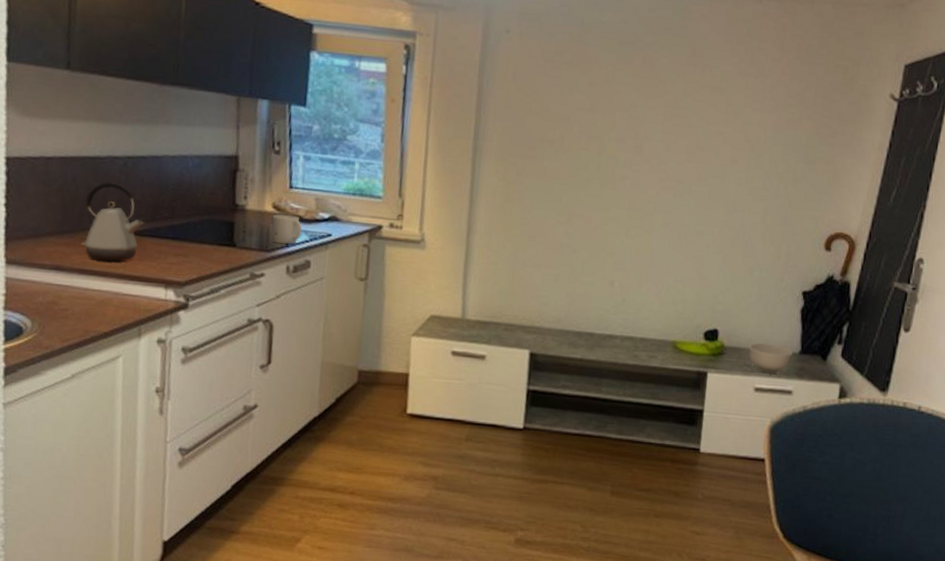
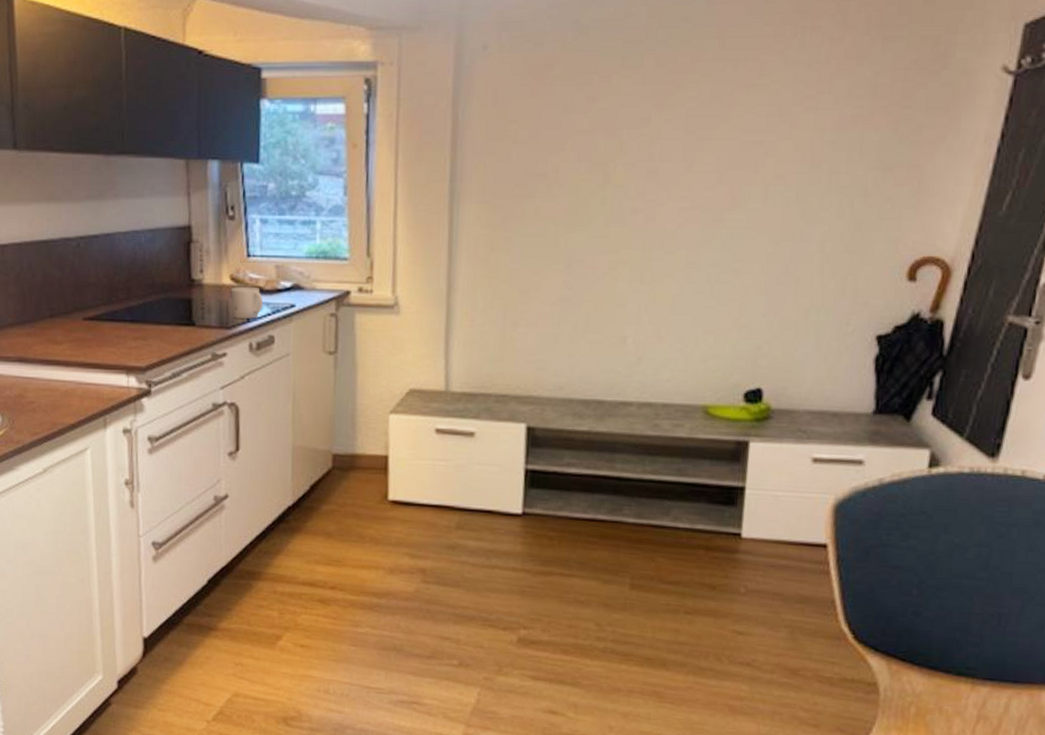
kettle: present [81,182,144,263] -> none [42,266,101,351]
bowl: present [748,342,794,374] -> none [803,402,865,440]

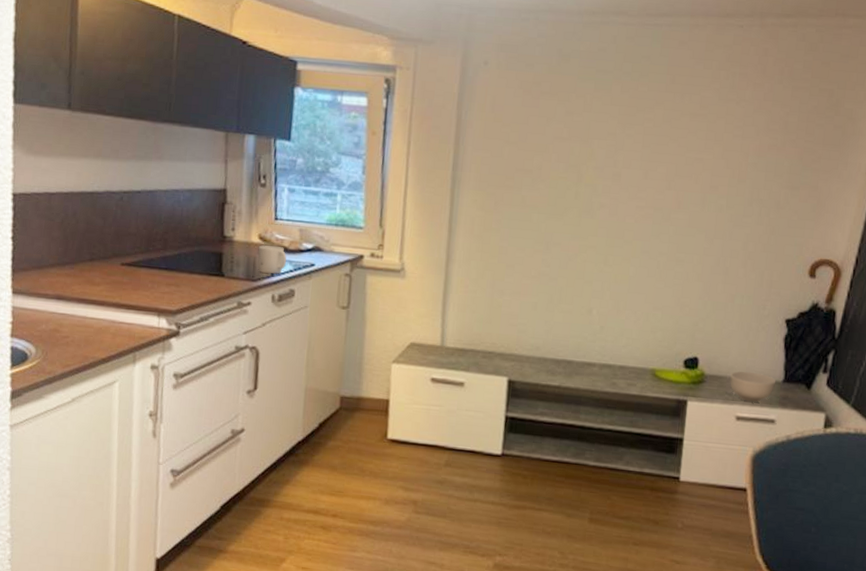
bowl: none [803,402,865,440] -> present [730,371,776,402]

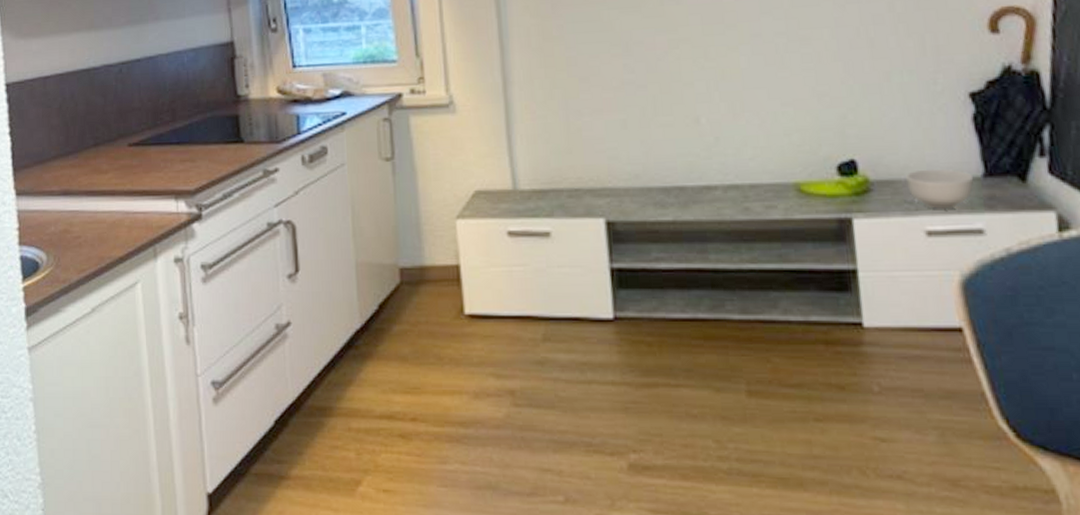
mug: present [258,245,287,274] -> none [278,98,312,131]

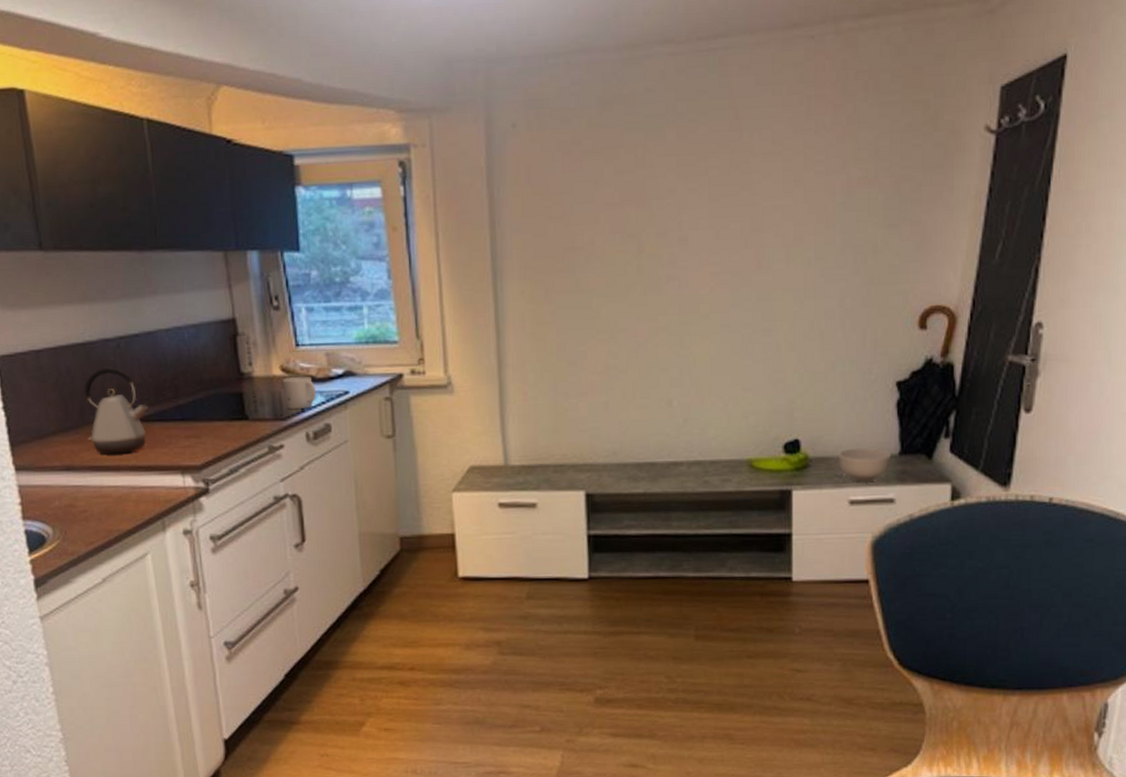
kettle: none [85,92,146,180] -> present [83,367,149,455]
mug: none [278,98,312,131] -> present [282,377,316,409]

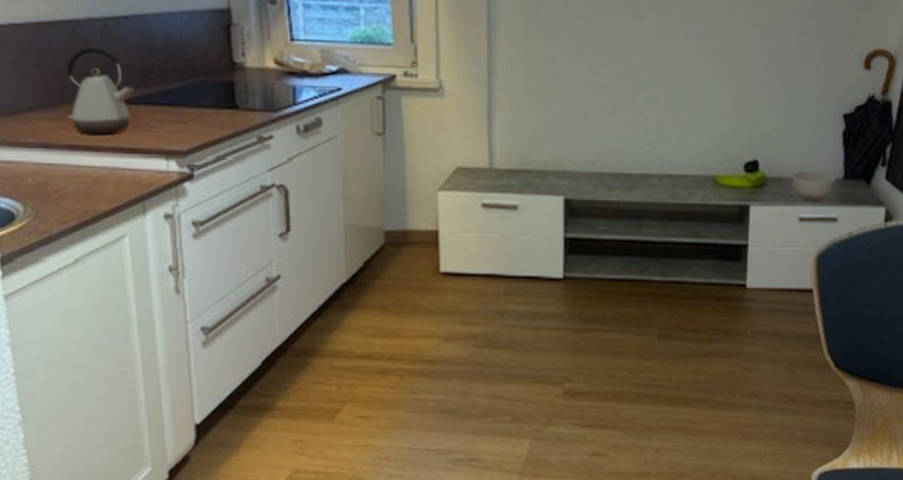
mug: present [282,377,316,409] -> none [275,70,308,102]

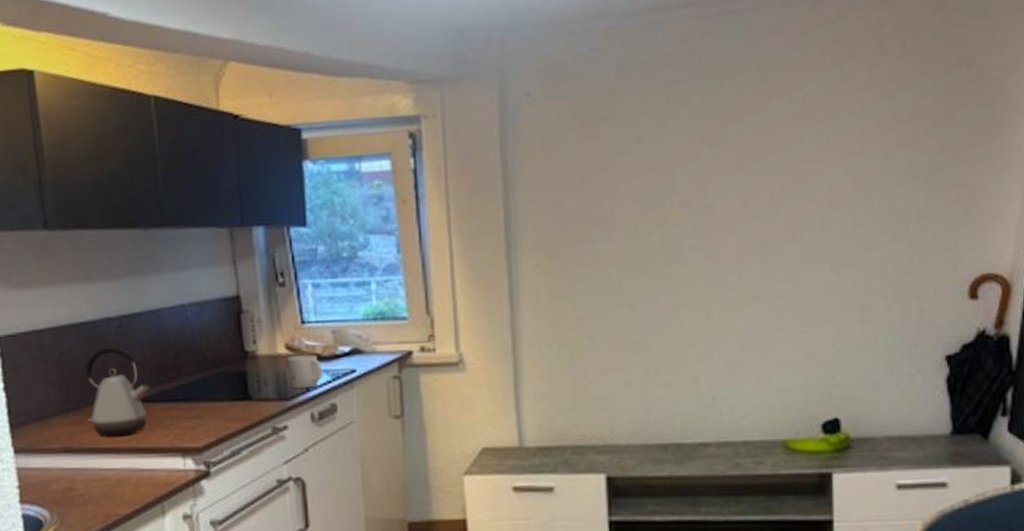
mug: none [275,70,308,102] -> present [287,355,322,389]
bowl: present [791,170,837,202] -> none [883,427,943,464]

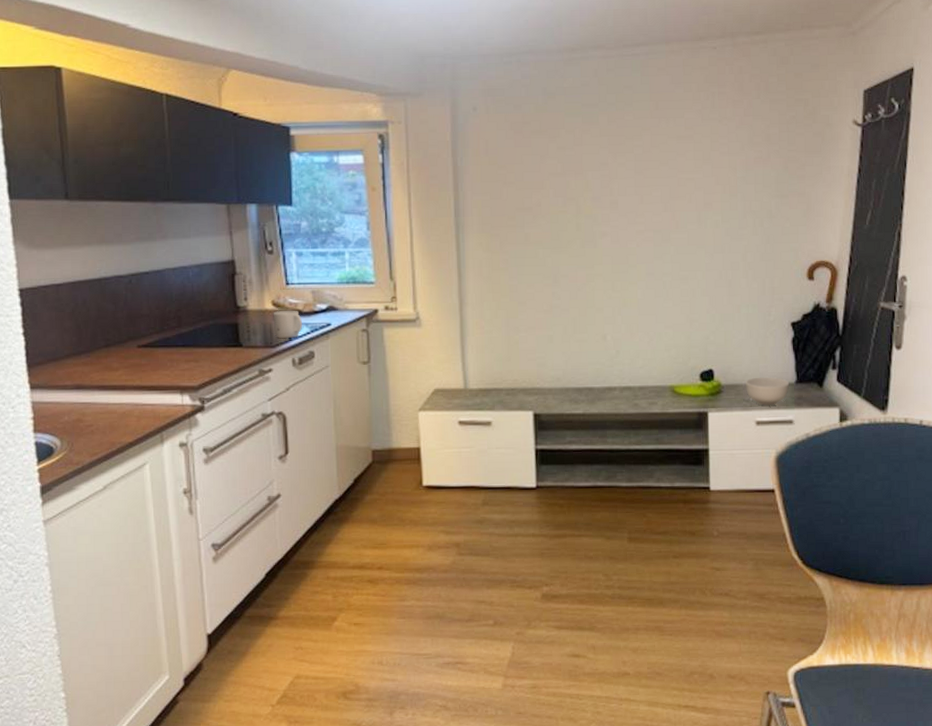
kettle: present [85,347,150,437] -> none [97,300,154,376]
bowl: none [883,427,943,464] -> present [746,377,790,406]

